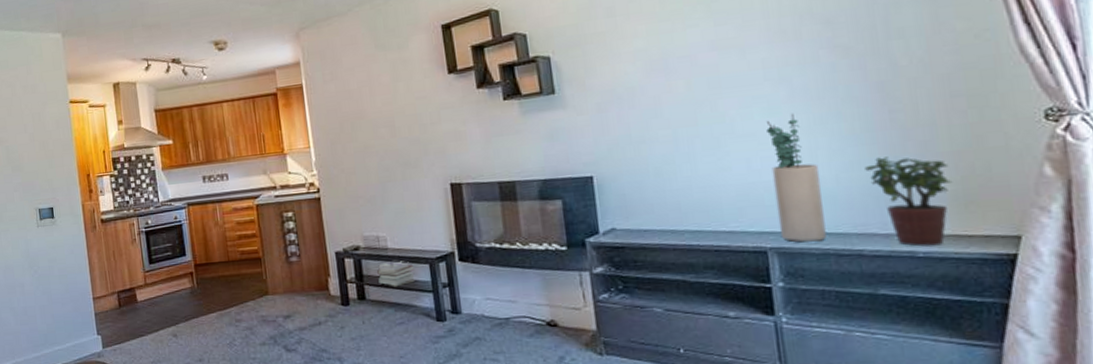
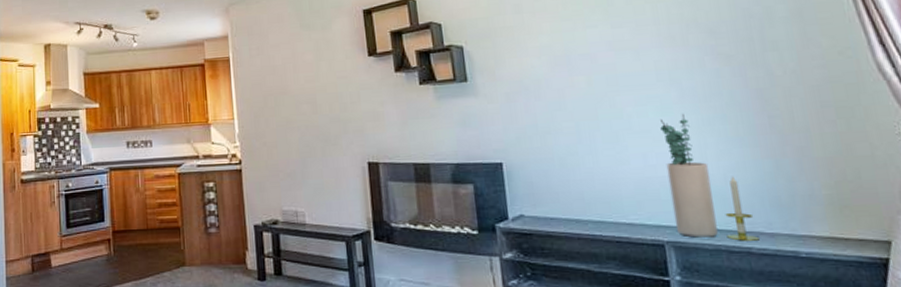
books: present [377,260,416,287] -> none [295,236,332,264]
candle: none [835,176,872,244] -> present [725,176,760,241]
potted plant: present [864,156,953,247] -> none [749,159,828,247]

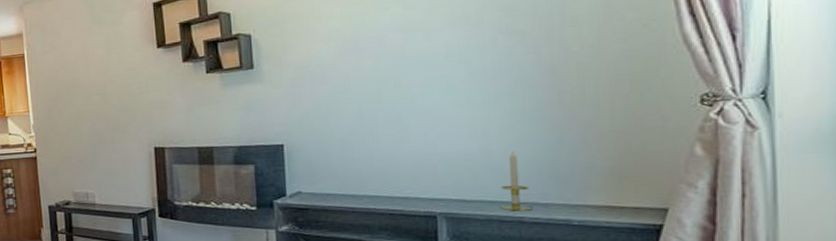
vase: present [660,113,718,238] -> none [444,92,492,209]

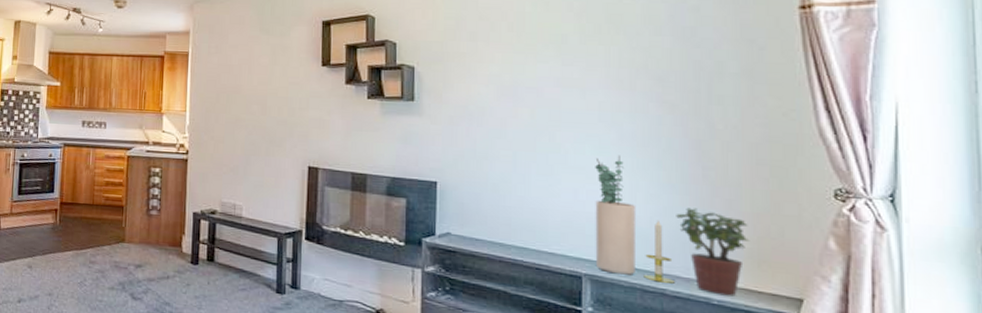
vase: none [444,92,492,209] -> present [595,155,637,276]
potted plant: none [531,134,611,216] -> present [676,207,750,297]

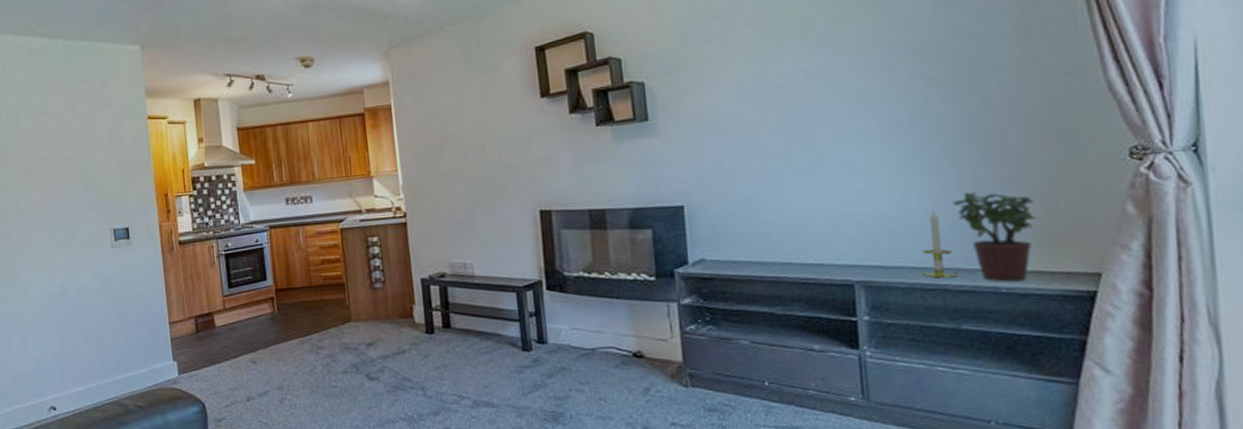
vase: present [595,155,637,276] -> none [858,145,913,276]

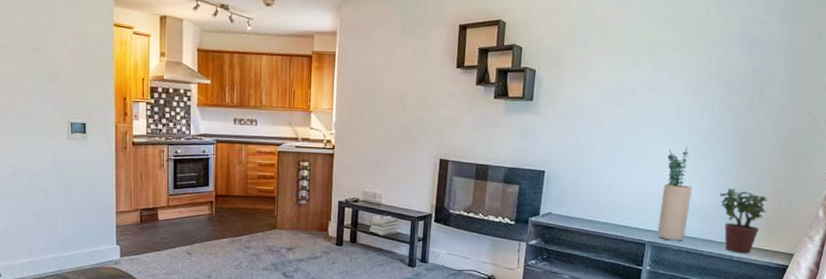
books: none [463,288,502,316] -> present [369,214,399,236]
vase: none [858,145,913,276] -> present [656,146,693,241]
candle: present [922,210,957,278] -> none [689,198,712,246]

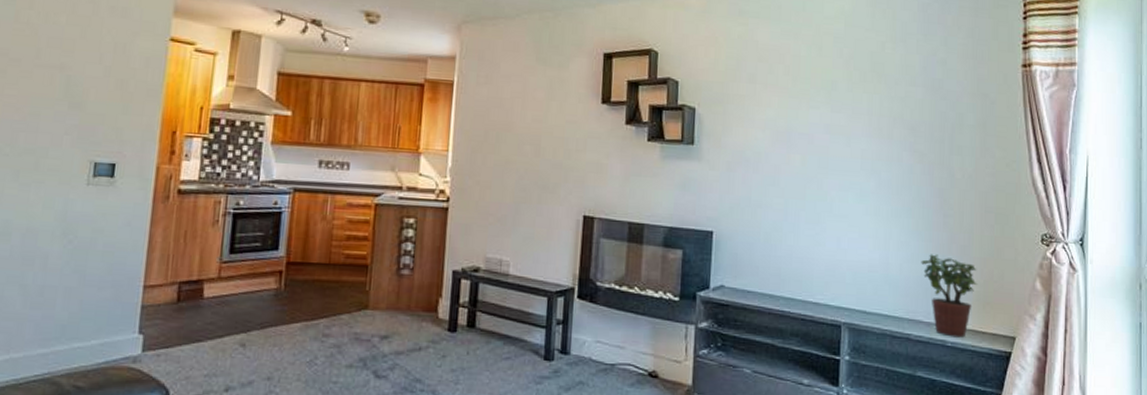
books: present [369,214,399,236] -> none [492,288,532,318]
vase: present [656,146,693,241] -> none [853,202,890,322]

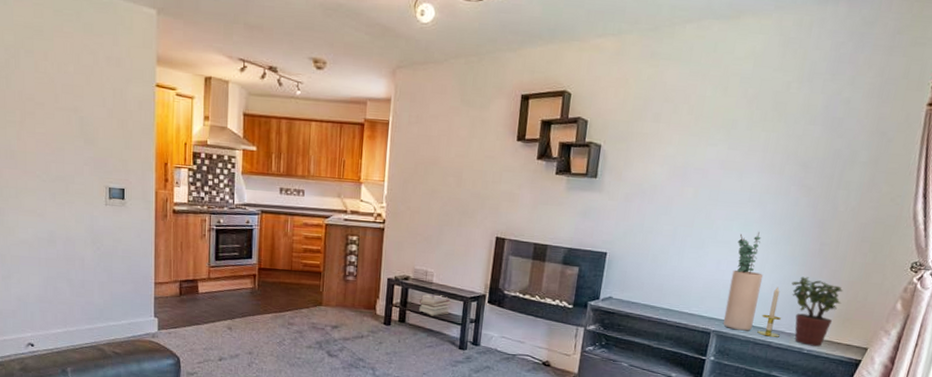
books: none [492,288,532,318] -> present [419,293,451,316]
vase: none [853,202,890,322] -> present [723,231,764,331]
candle: none [893,266,918,328] -> present [757,286,782,337]

